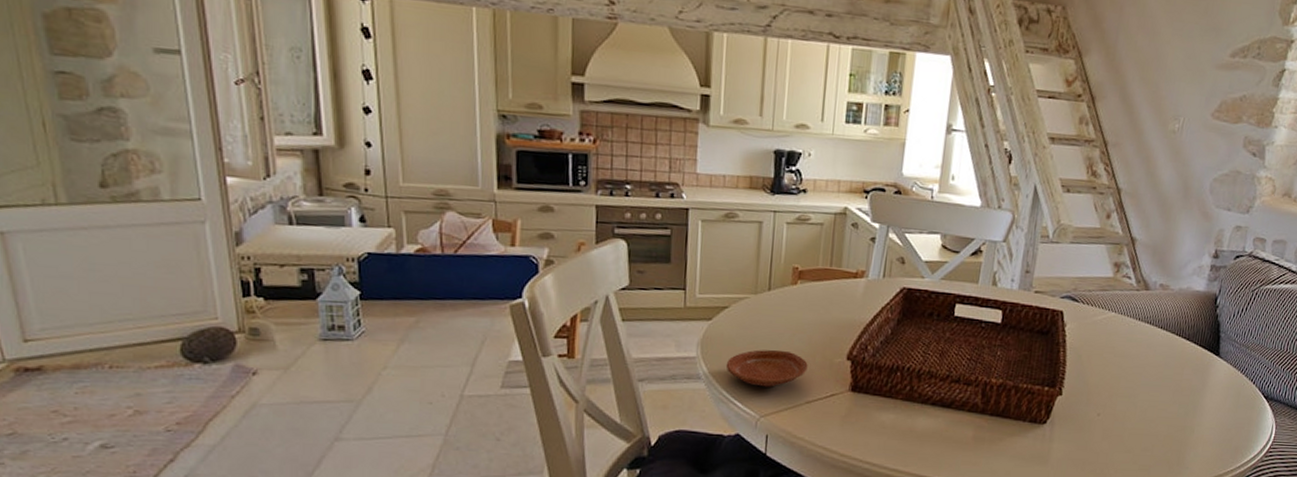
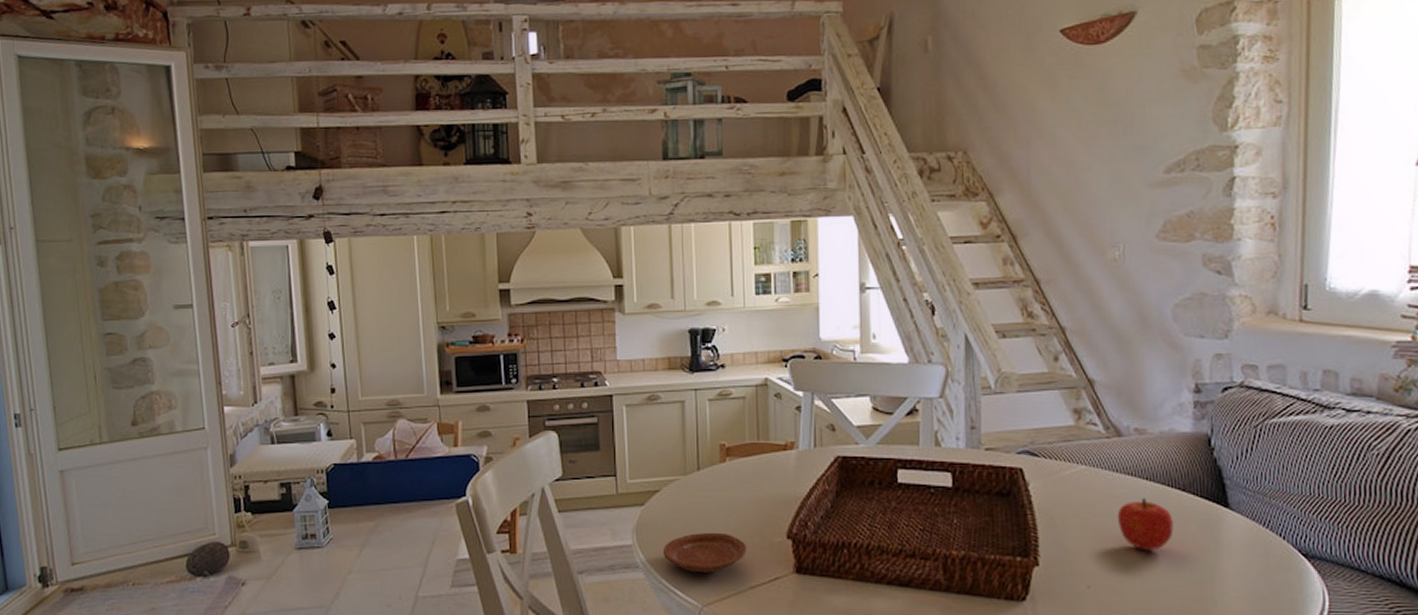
fruit: none [1131,343,1175,388] -> present [1117,497,1174,551]

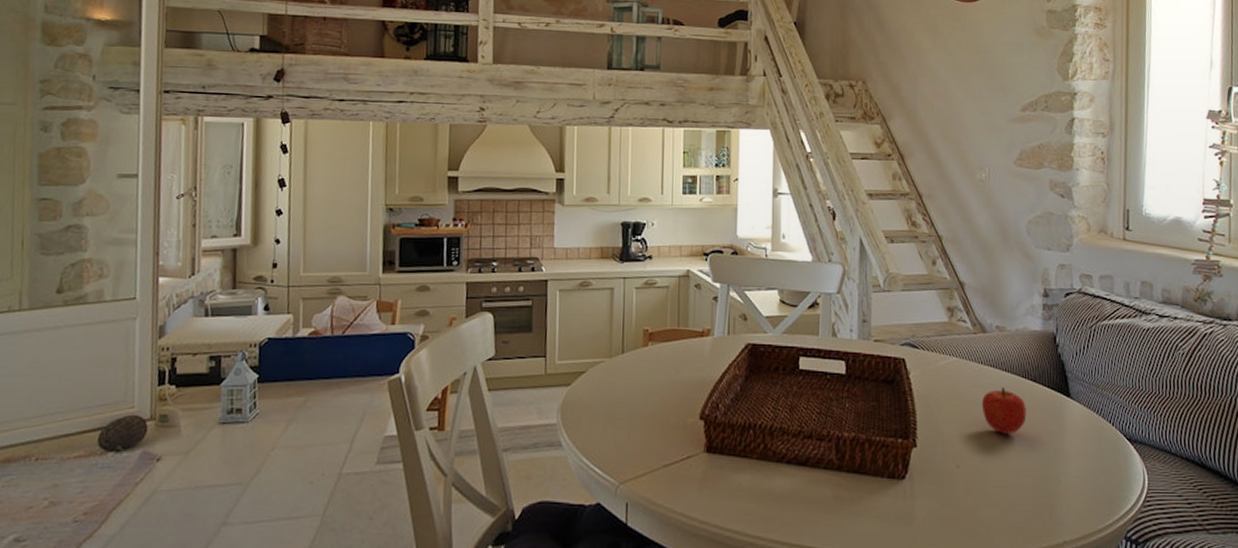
plate: present [662,532,747,573] -> none [585,412,663,452]

